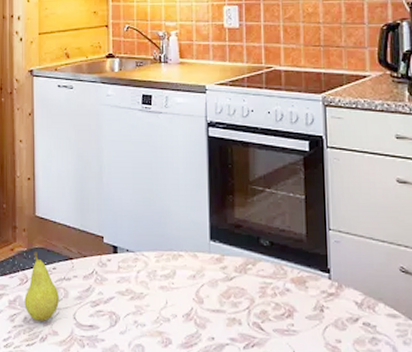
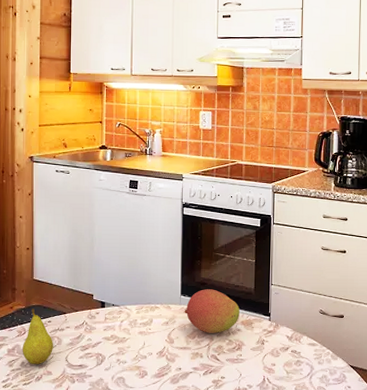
fruit: none [215,233,288,293] -> present [184,289,240,333]

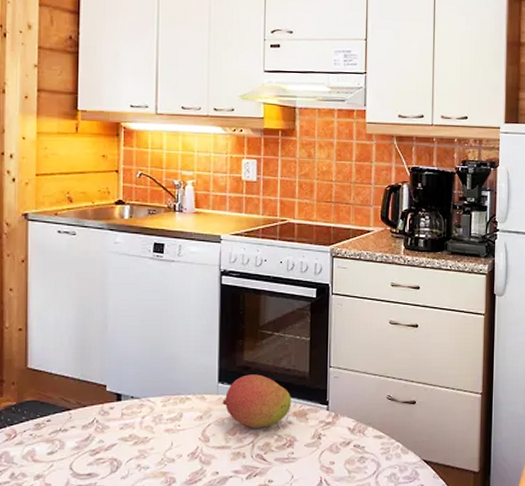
fruit: present [22,308,53,365] -> none [12,405,53,477]

